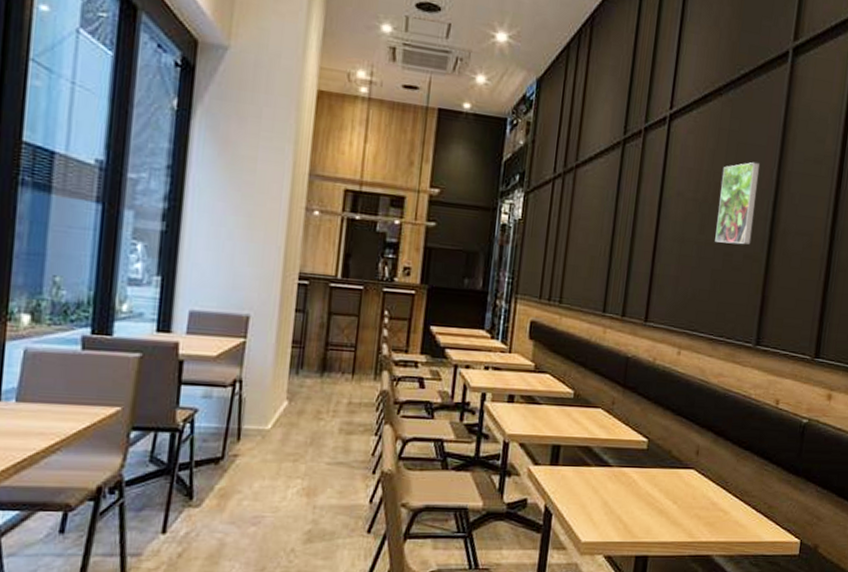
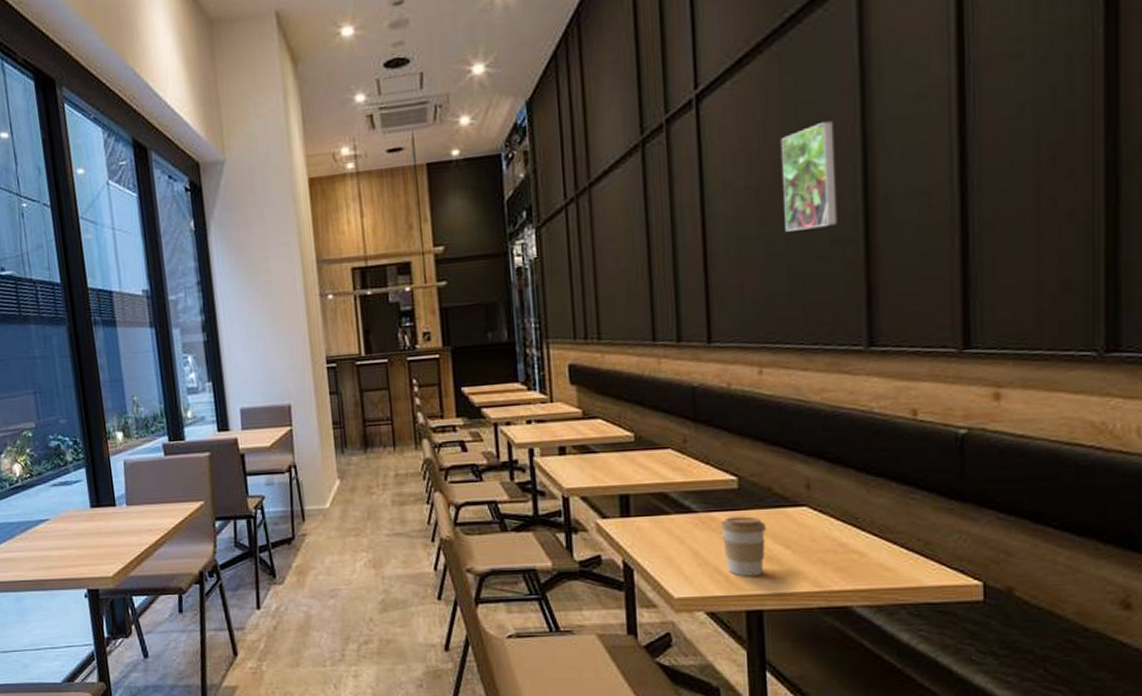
coffee cup: none [627,473,663,526] -> present [720,516,766,577]

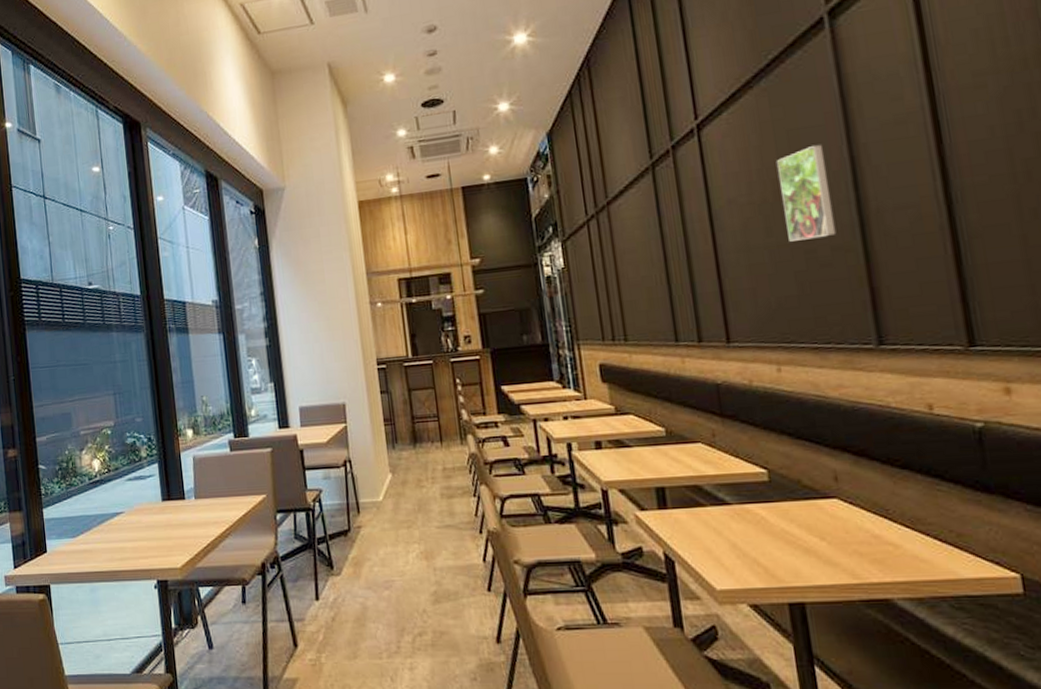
coffee cup: present [720,516,766,577] -> none [755,508,801,569]

